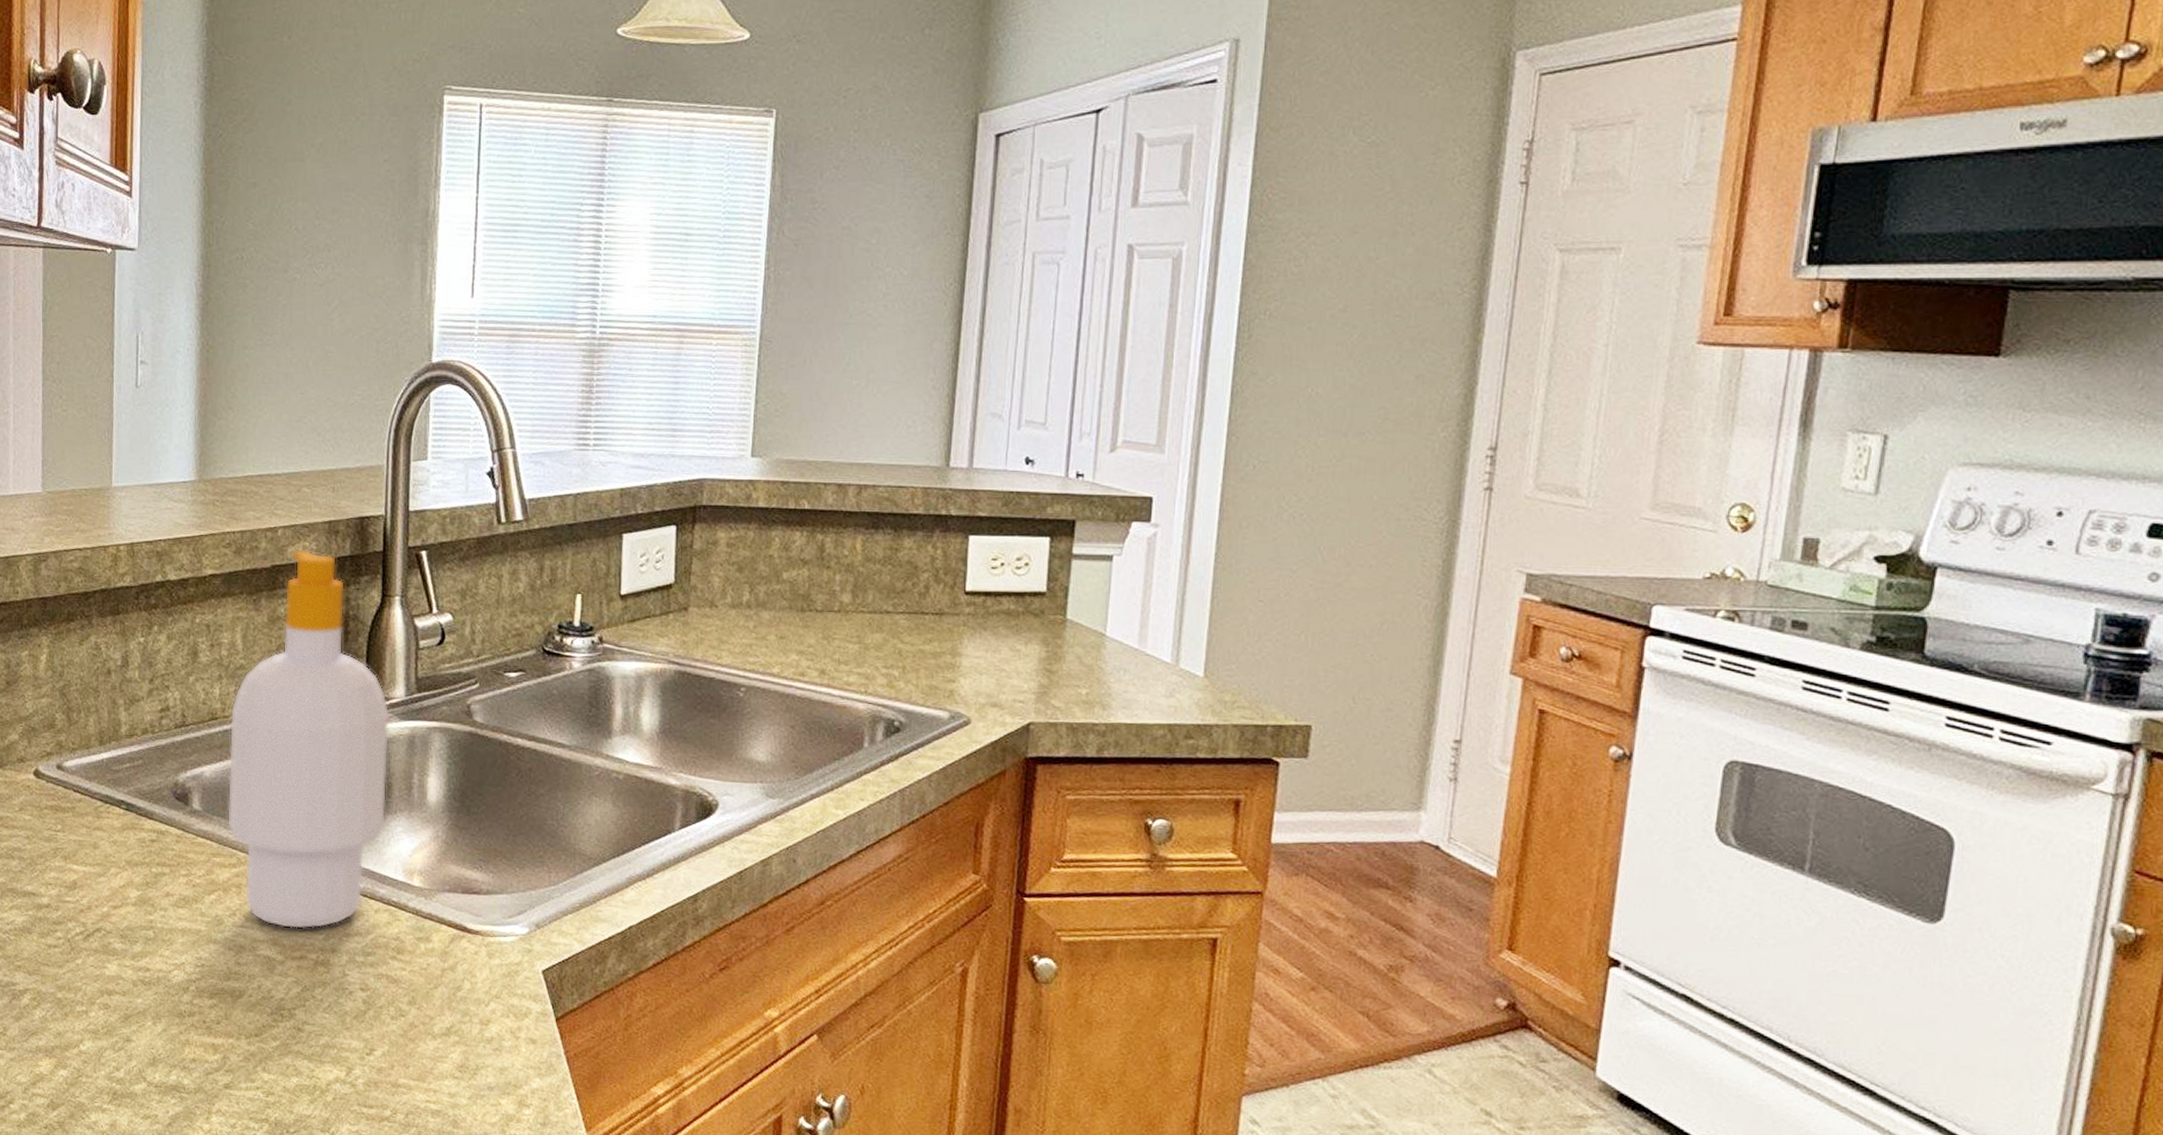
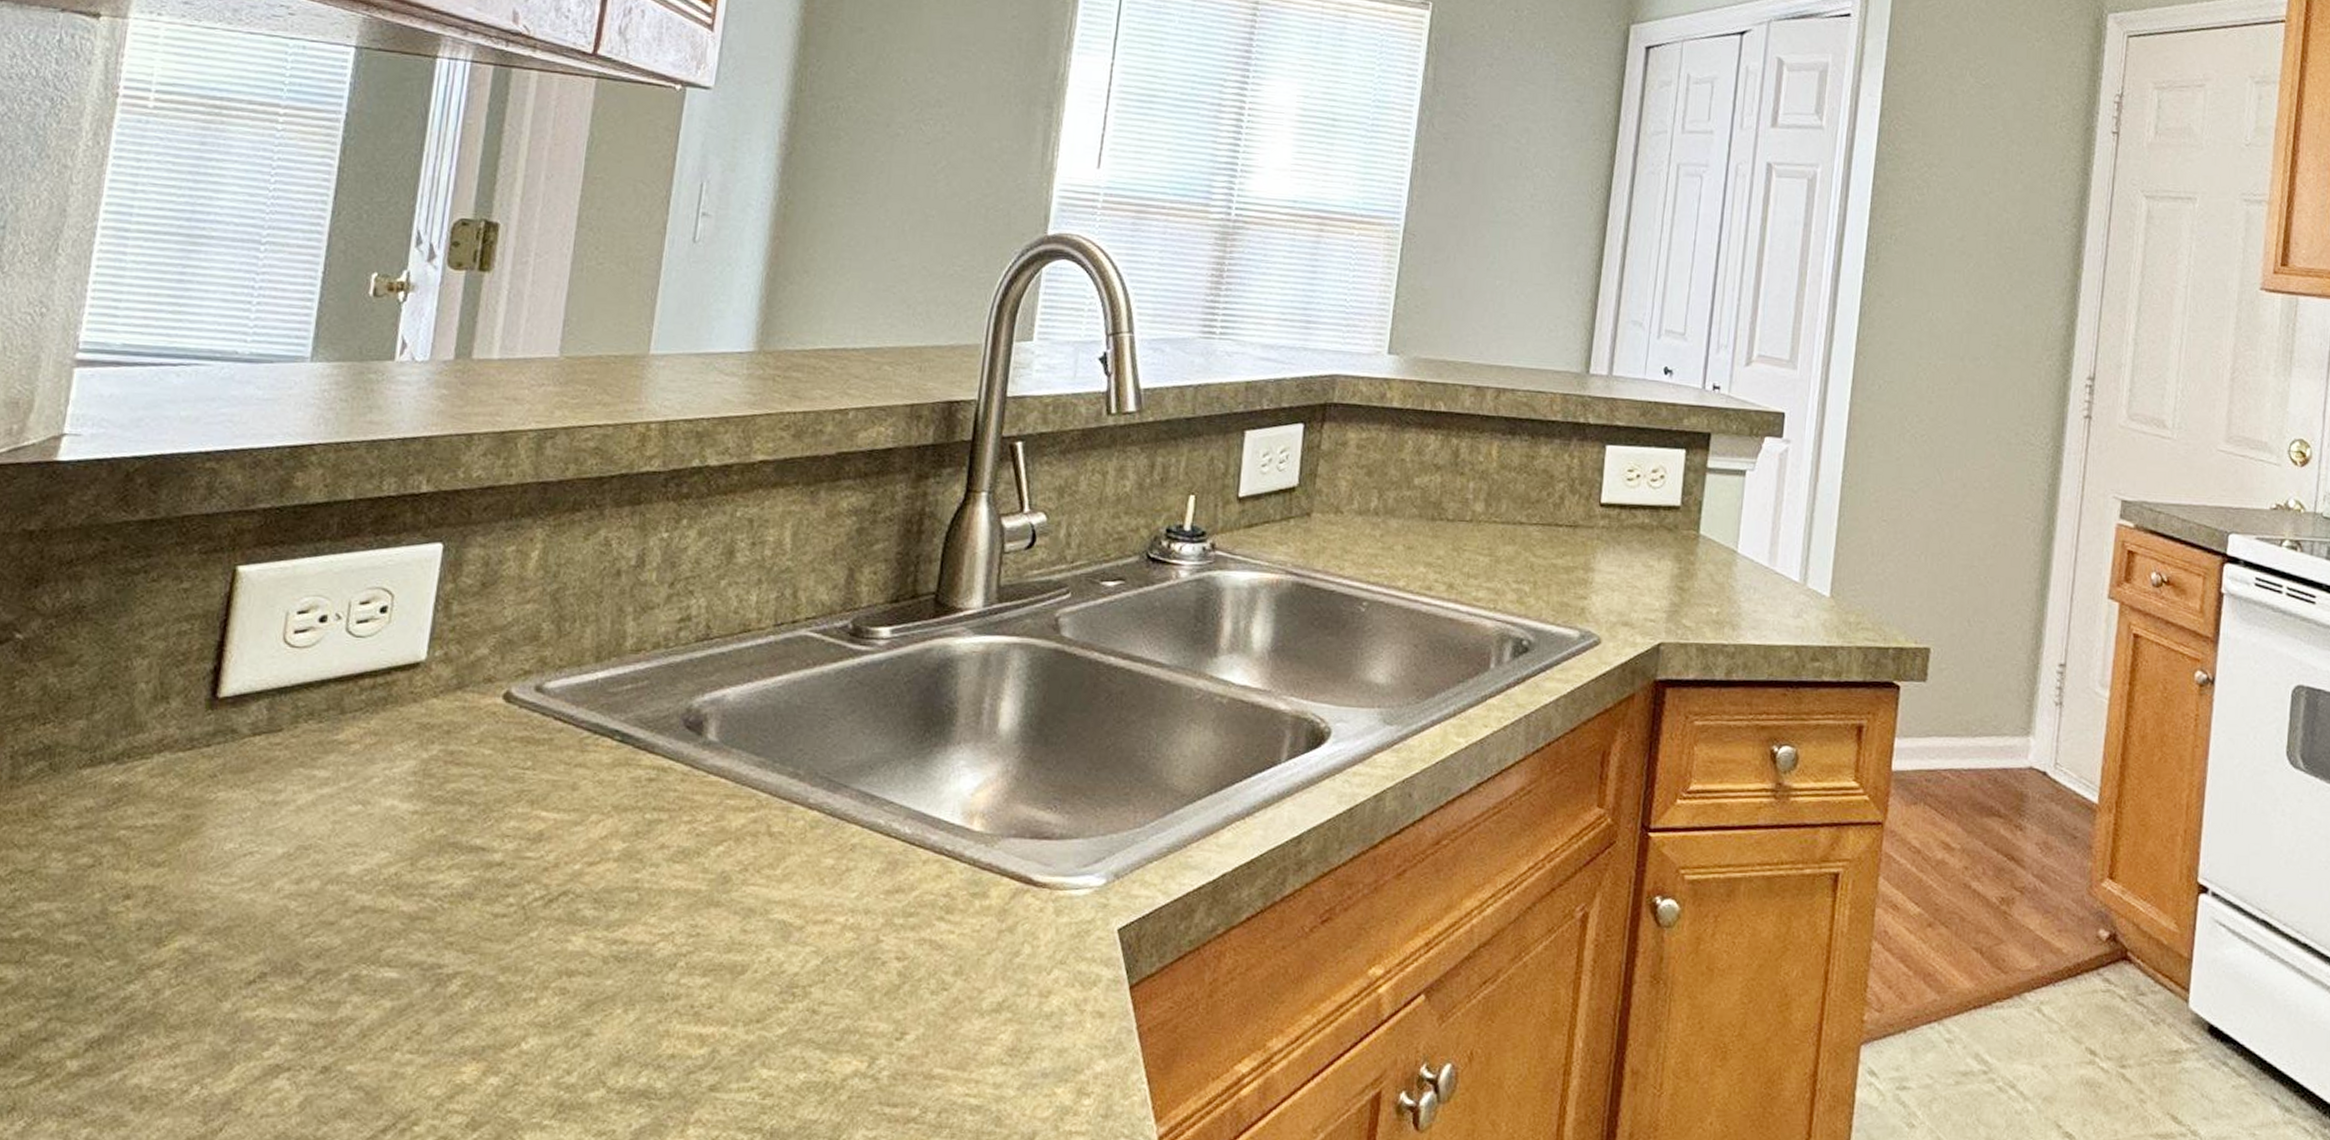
soap bottle: present [227,549,390,929] -> none [748,435,963,886]

